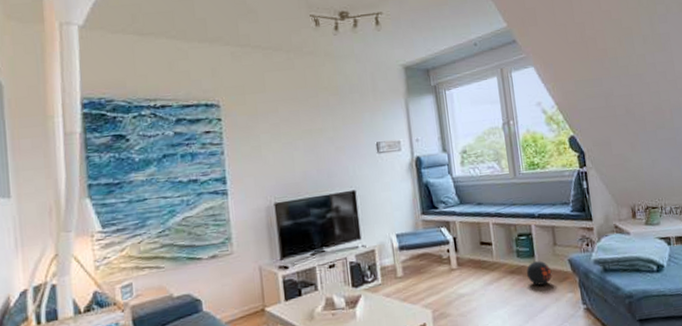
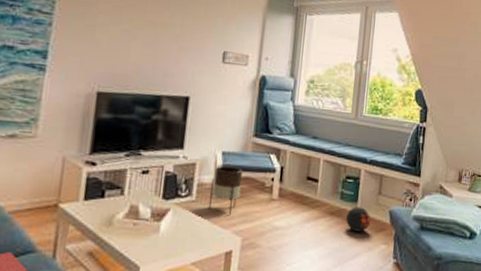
planter: none [392,245,421,291] -> present [208,166,244,215]

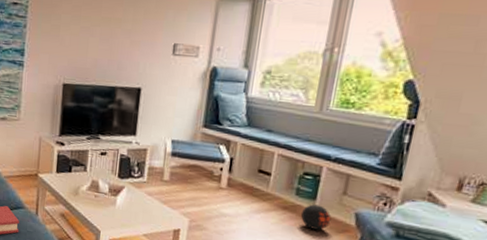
planter: present [208,166,244,215] -> none [158,153,192,198]

